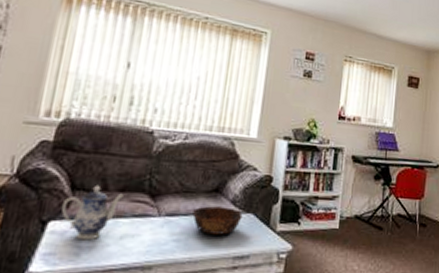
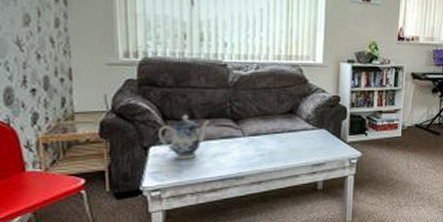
bowl: present [192,206,243,235] -> none [273,125,316,148]

